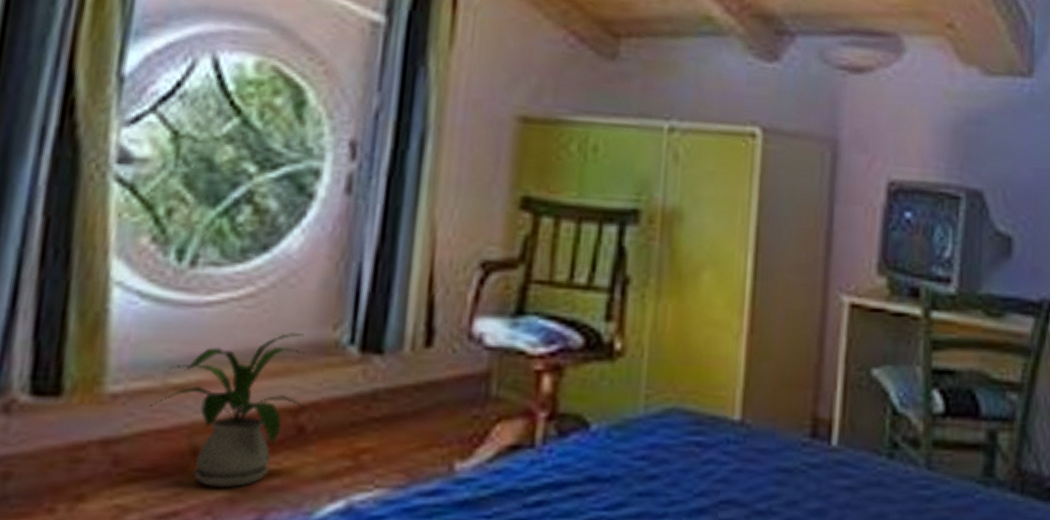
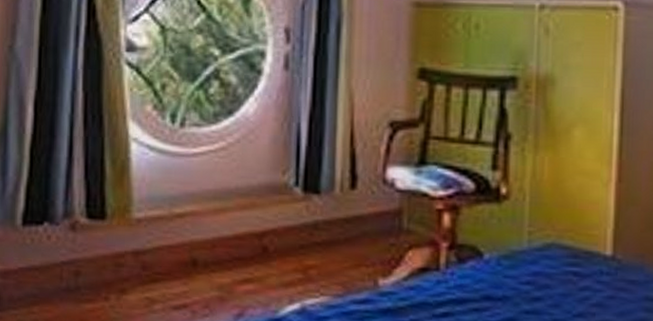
house plant: present [149,333,321,489] -> none [162,177,278,290]

